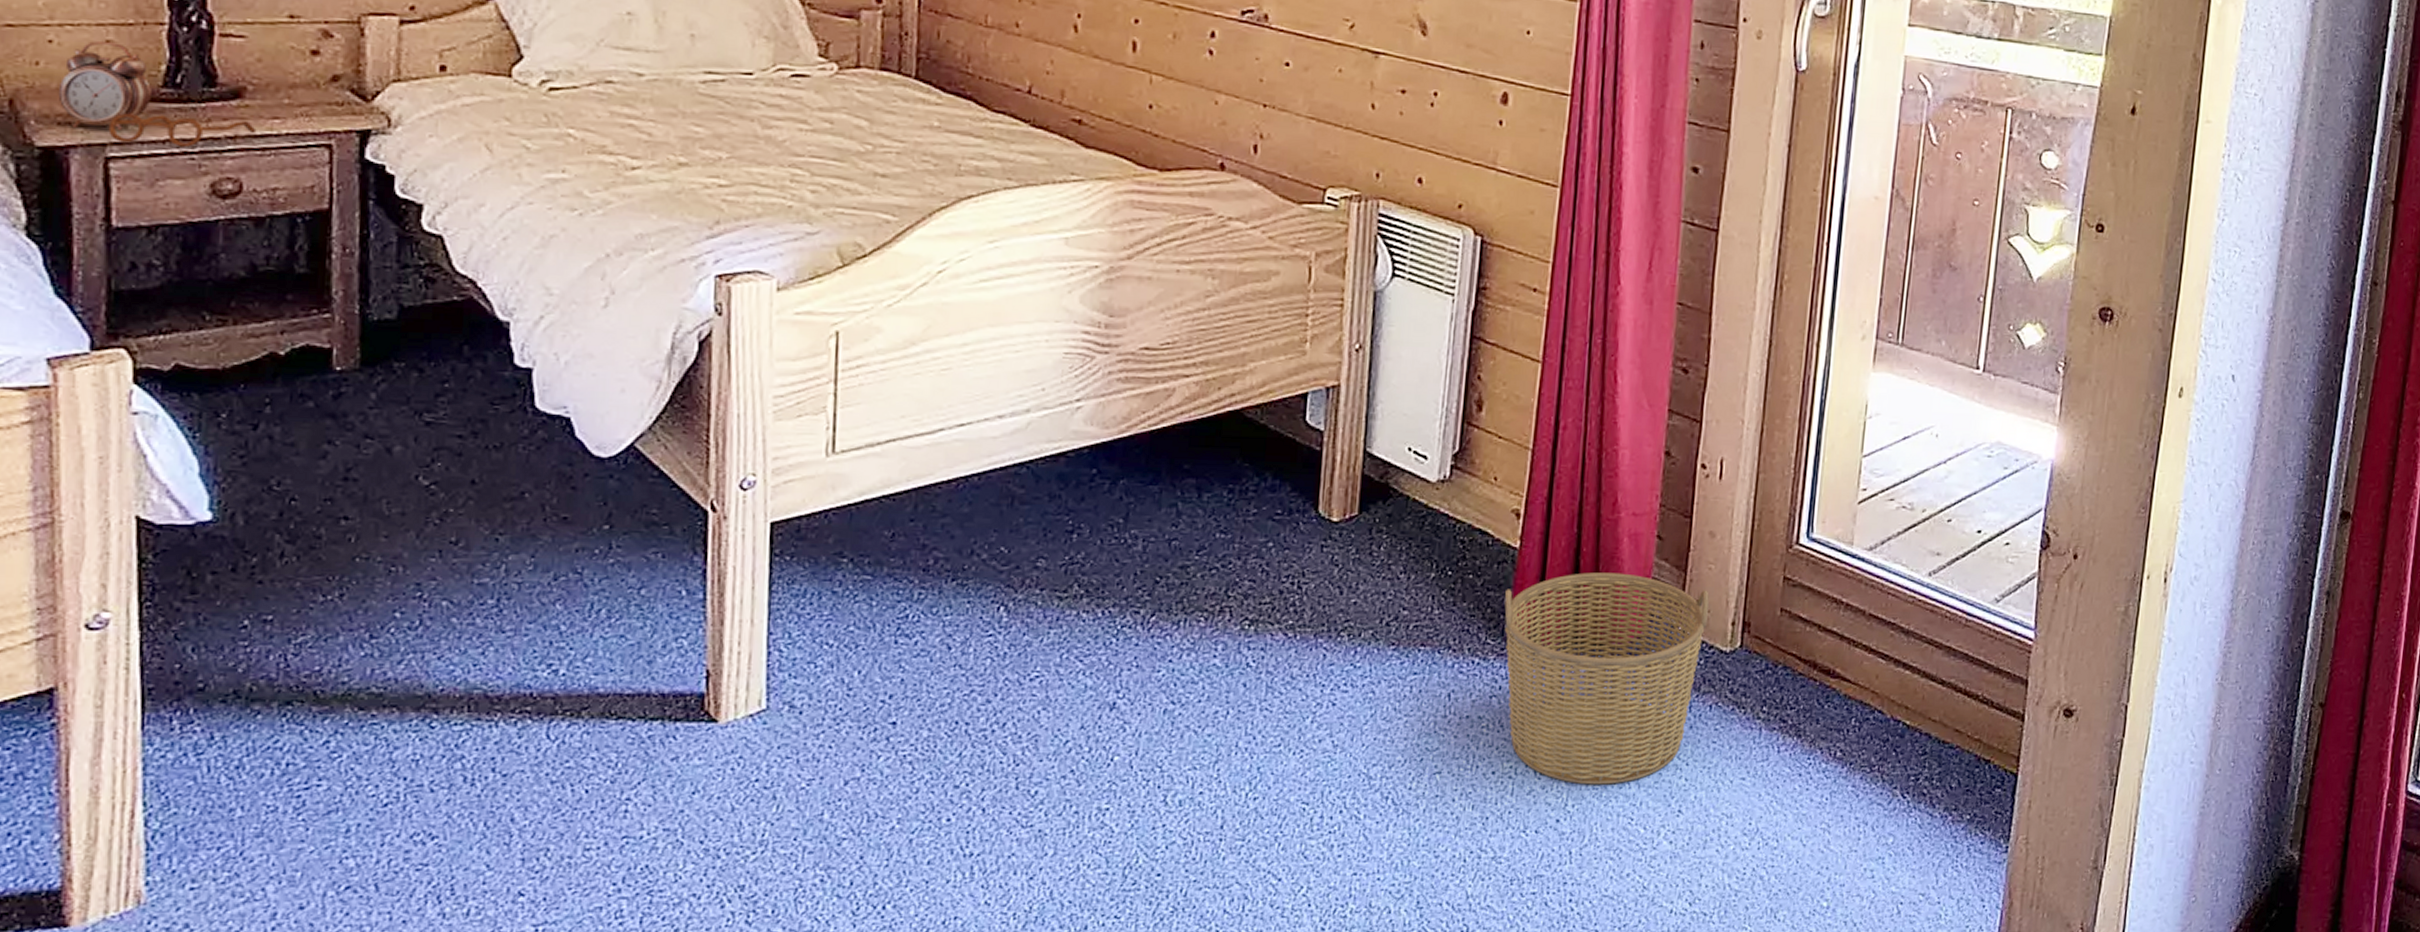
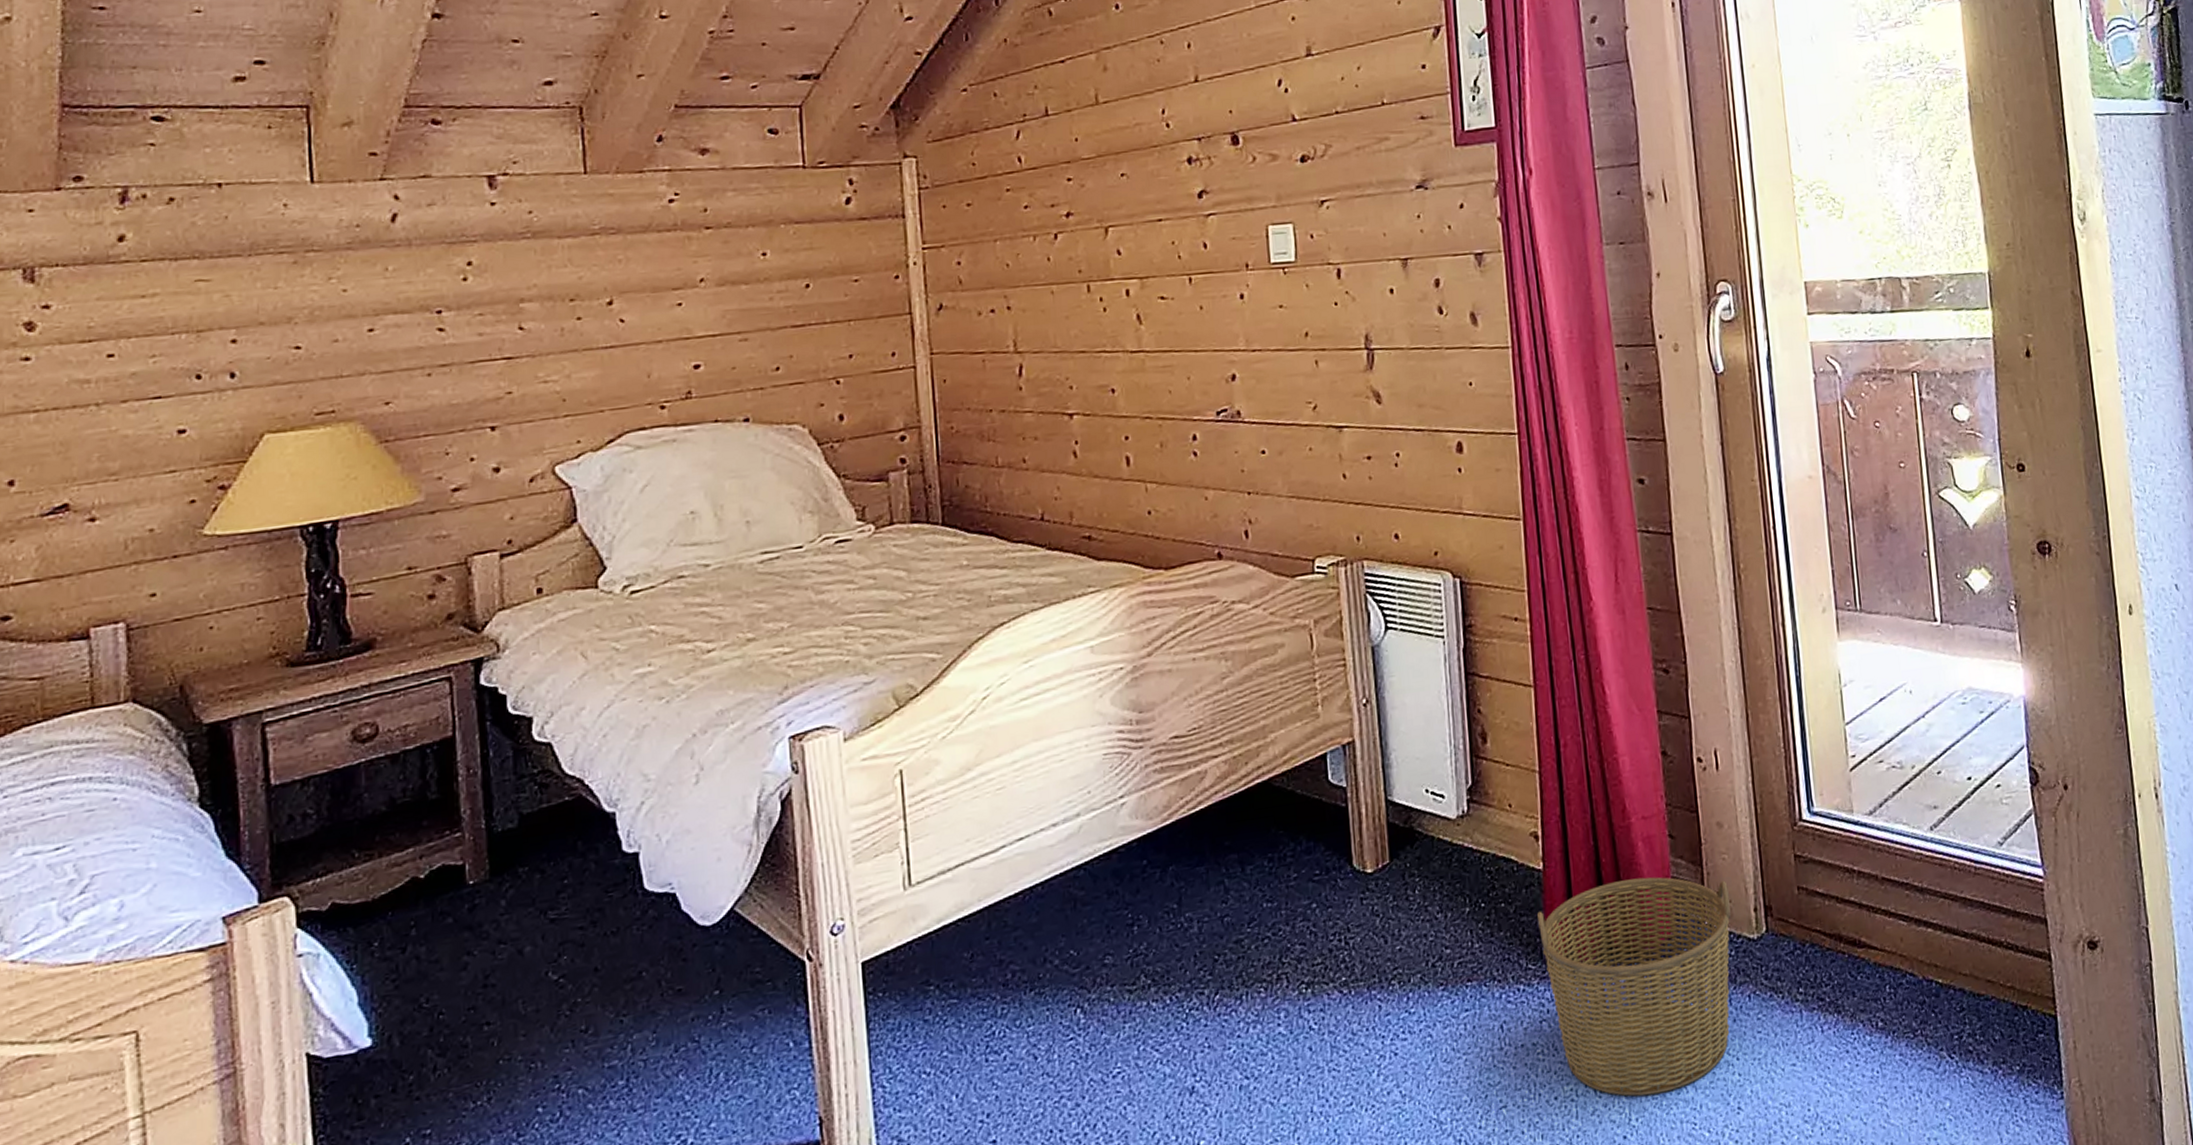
alarm clock: present [57,41,151,130] -> none [219,619,297,701]
glasses: present [108,113,257,148] -> none [263,668,387,708]

